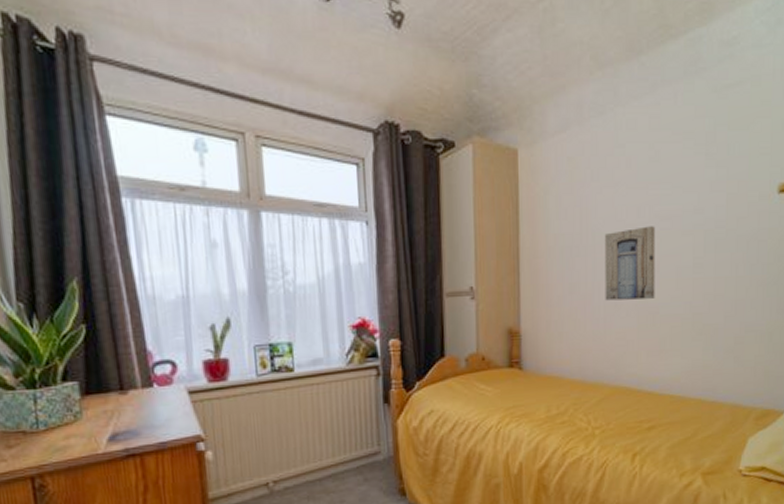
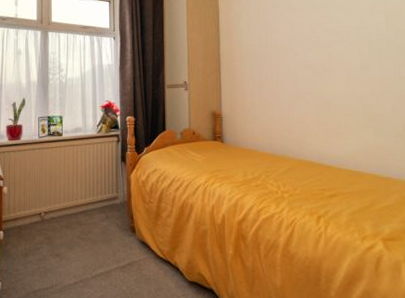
wall art: present [604,226,656,301] -> none [285,39,330,93]

